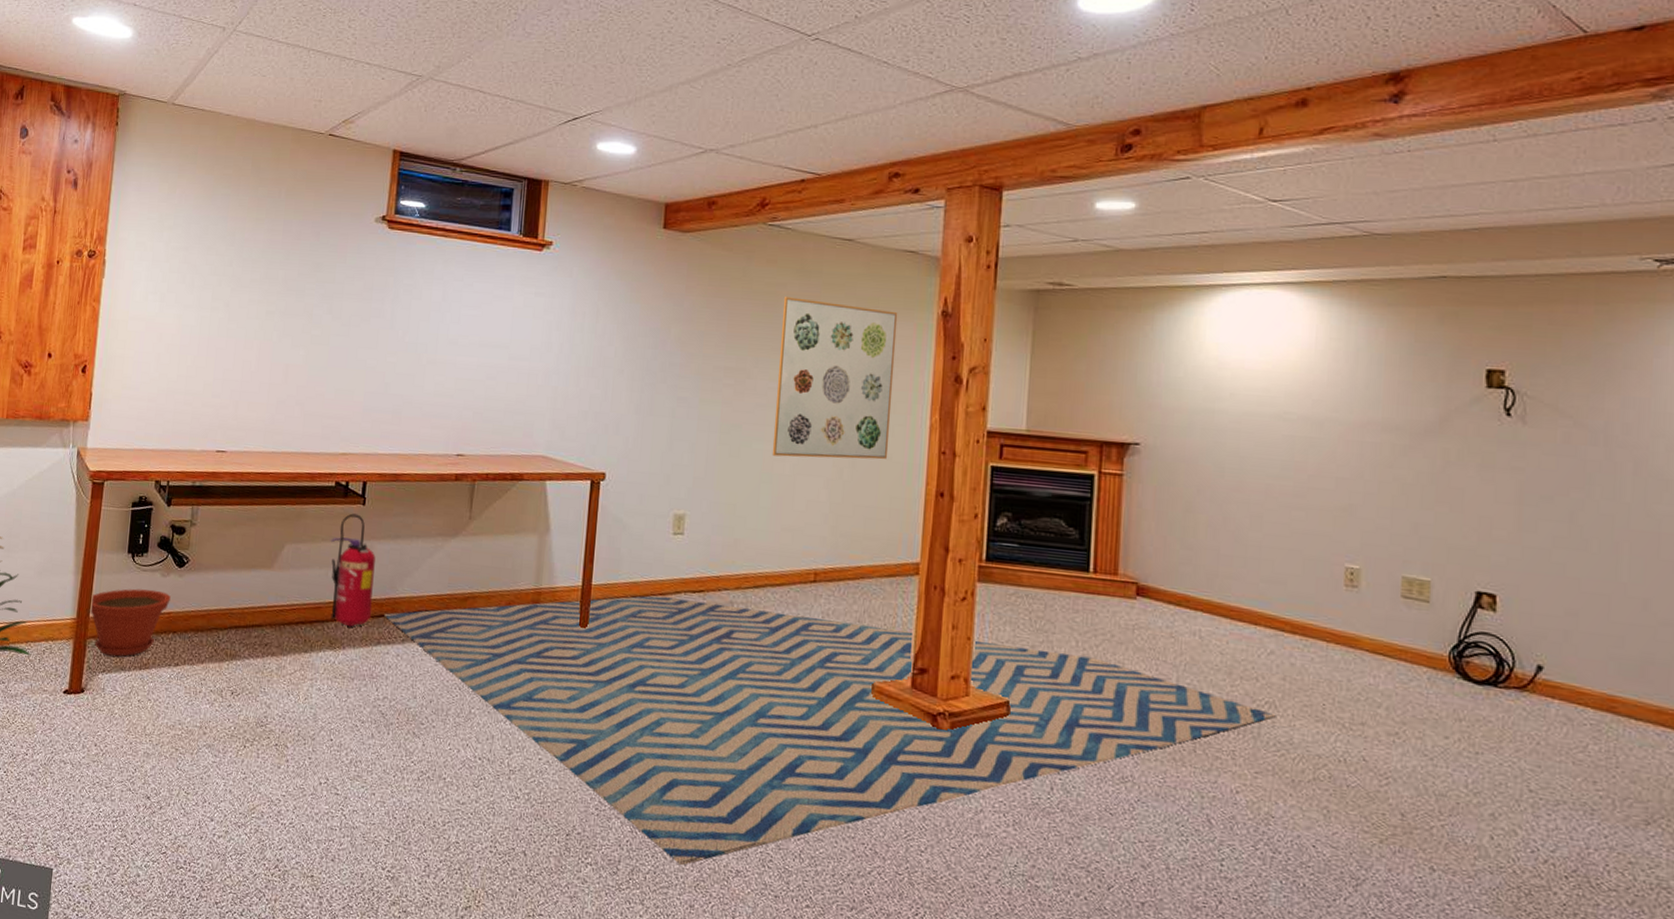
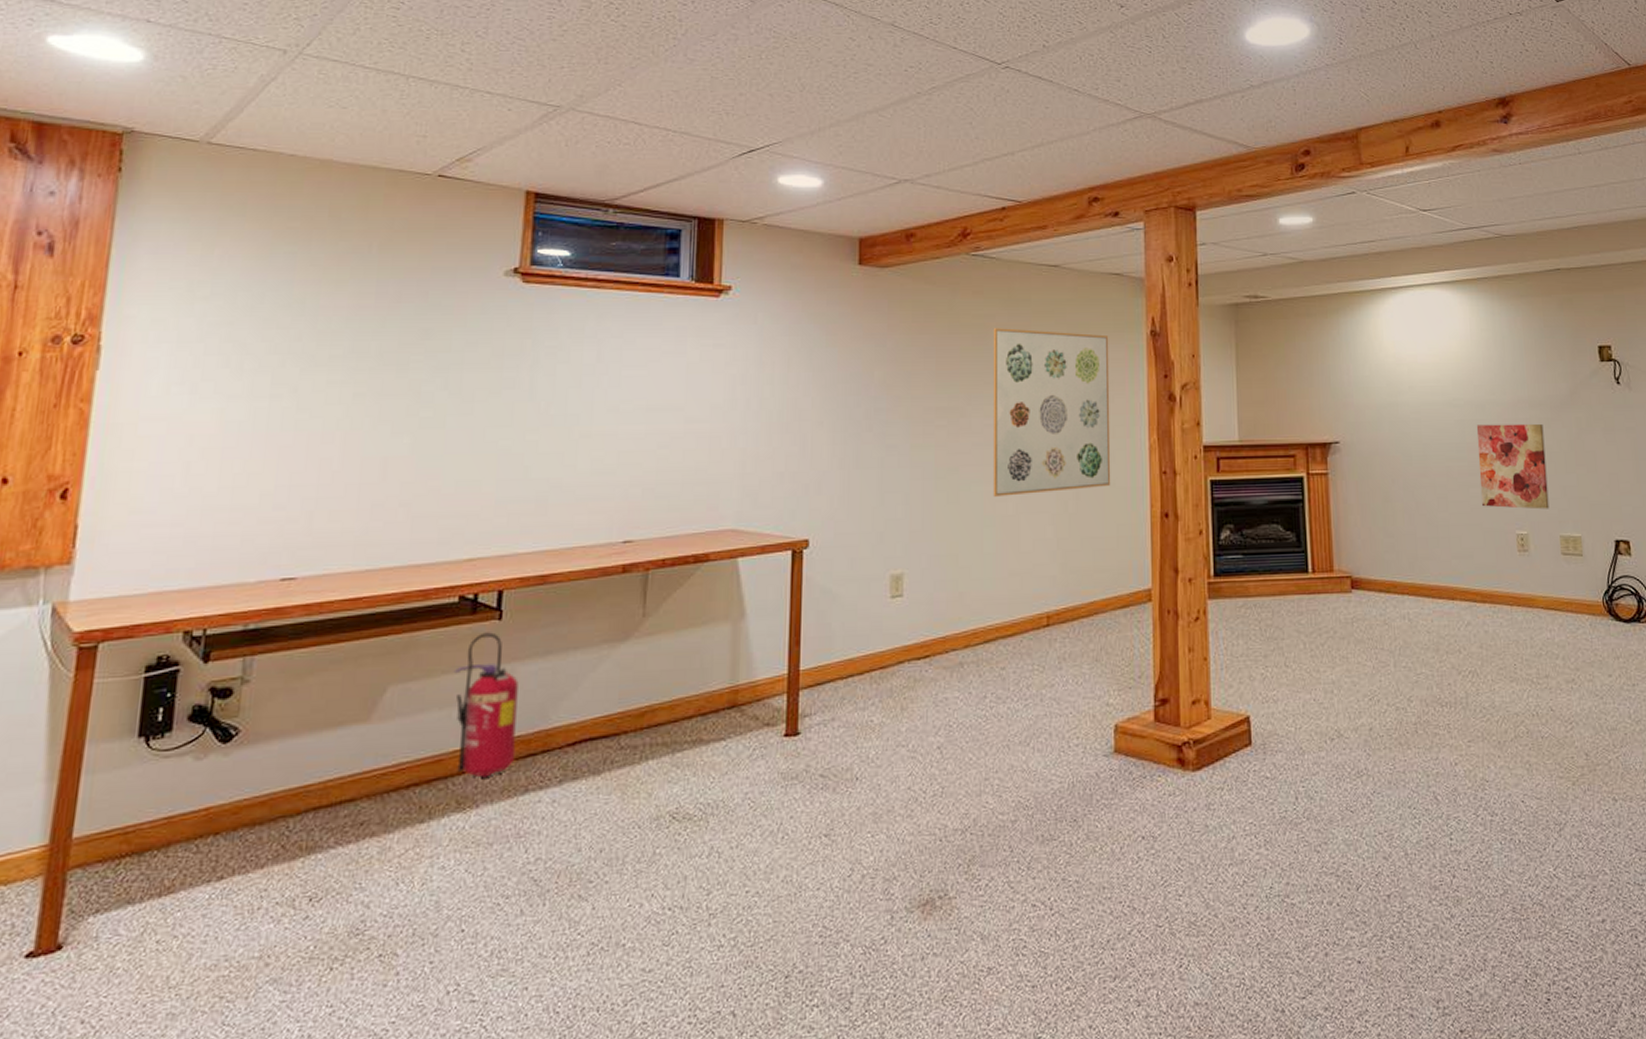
plant pot: present [89,589,171,657] -> none [71,780,210,888]
rug: present [384,595,1276,866] -> none [533,657,1479,980]
wall art: none [1304,443,1398,546] -> present [1476,423,1549,510]

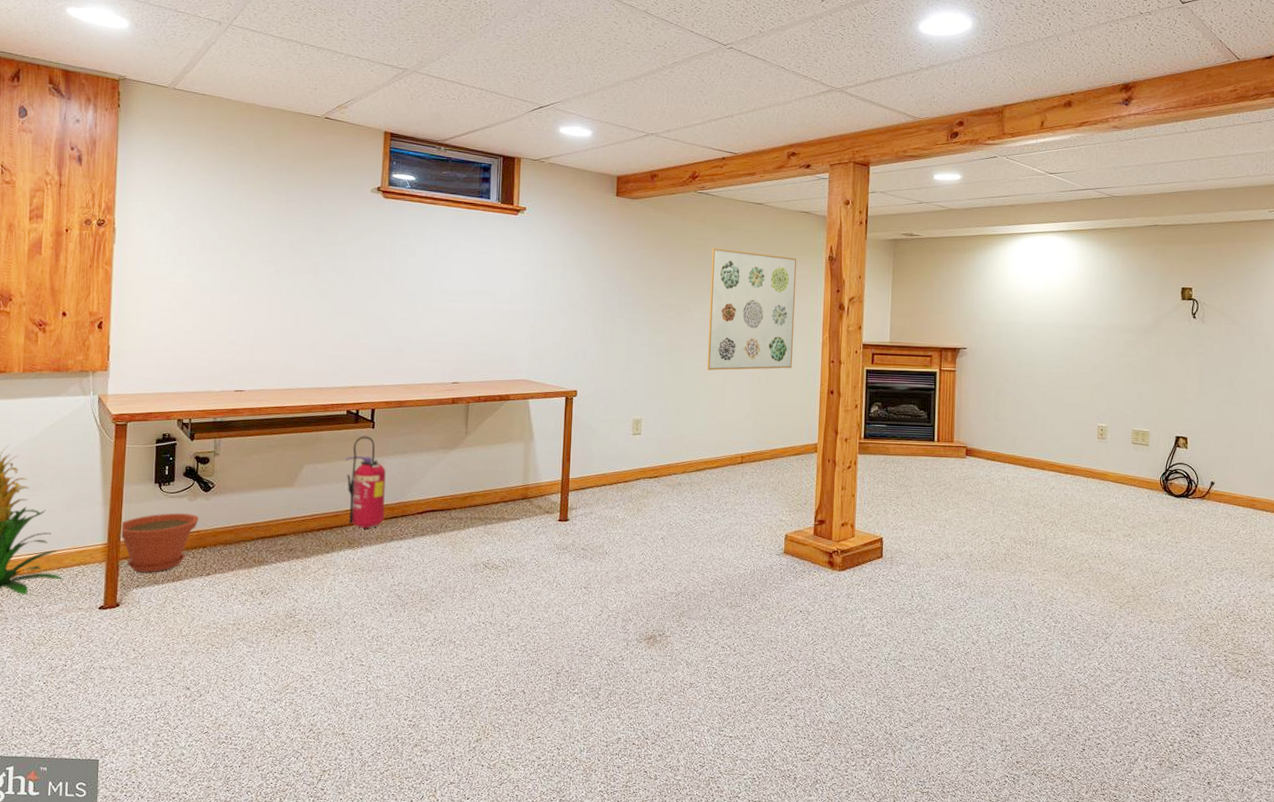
plant pot: none [71,780,210,888] -> present [120,513,199,573]
wall art: present [1476,423,1549,510] -> none [1072,342,1129,409]

